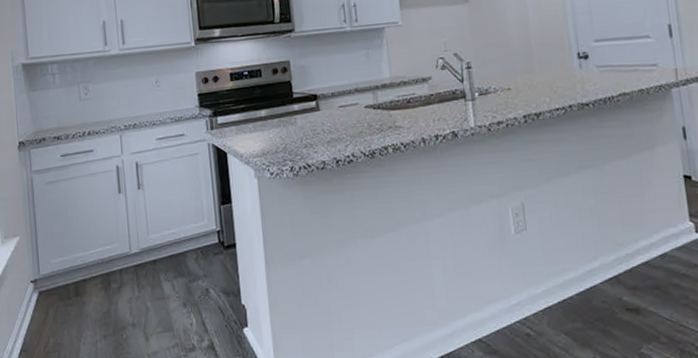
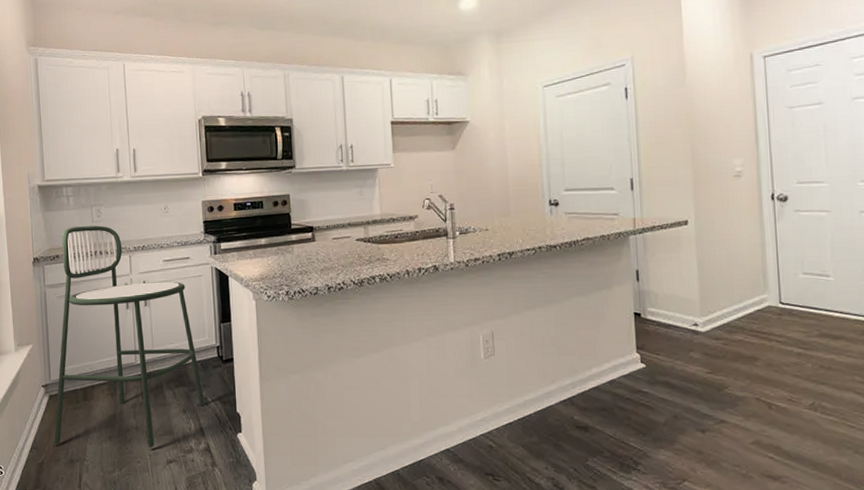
bar stool: none [45,103,207,346] -> present [54,225,205,447]

